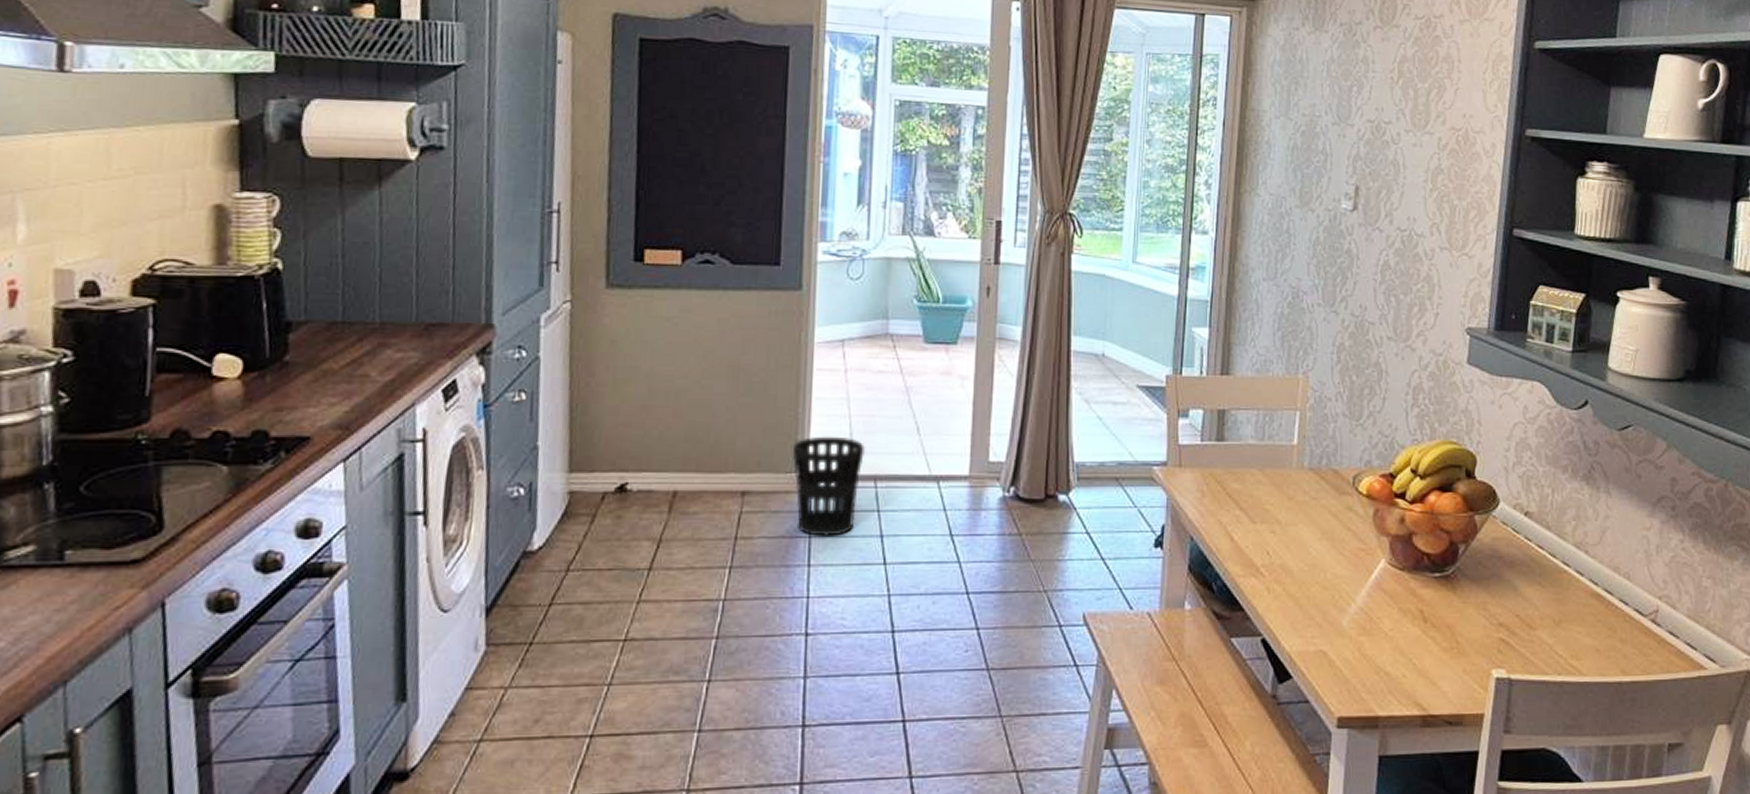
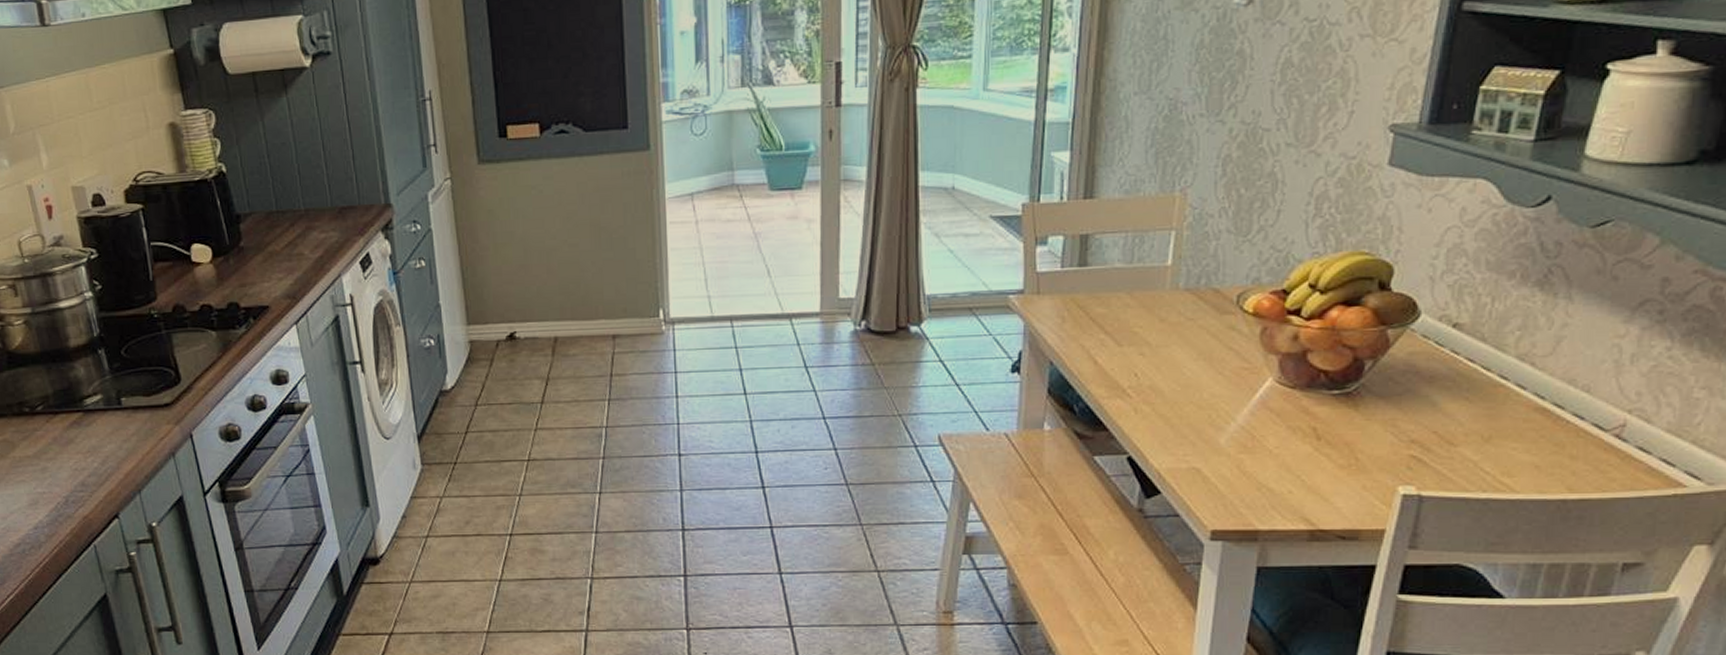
wastebasket: present [793,436,866,536] -> none [655,282,721,372]

